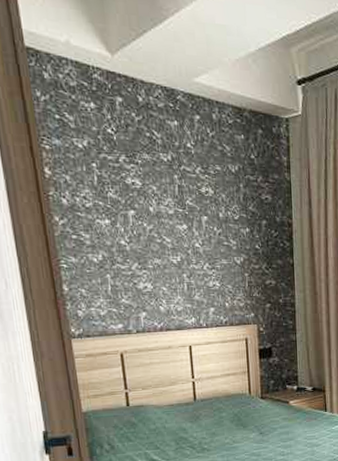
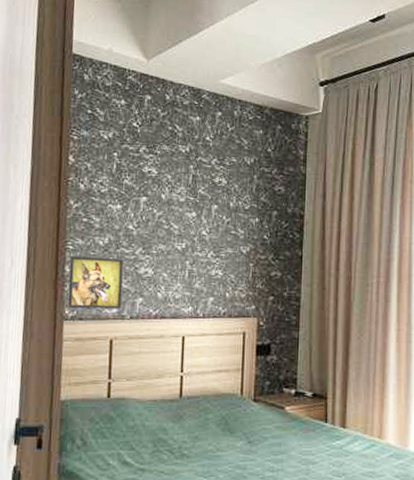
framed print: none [66,274,127,326] -> present [68,255,124,309]

